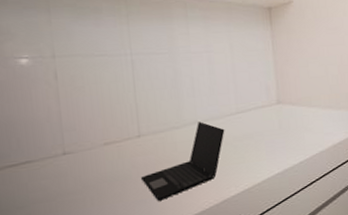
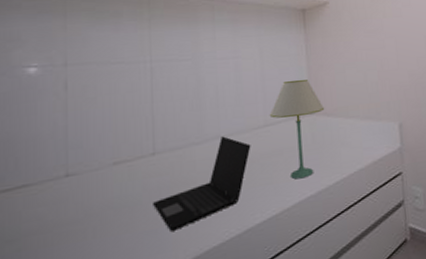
table lamp: none [240,72,290,159] -> present [269,80,325,180]

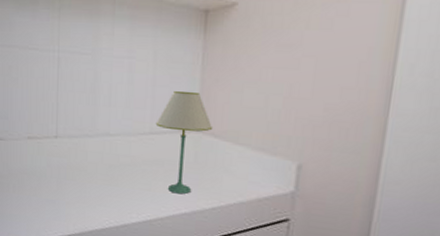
laptop: present [151,136,251,233] -> none [53,134,135,207]

